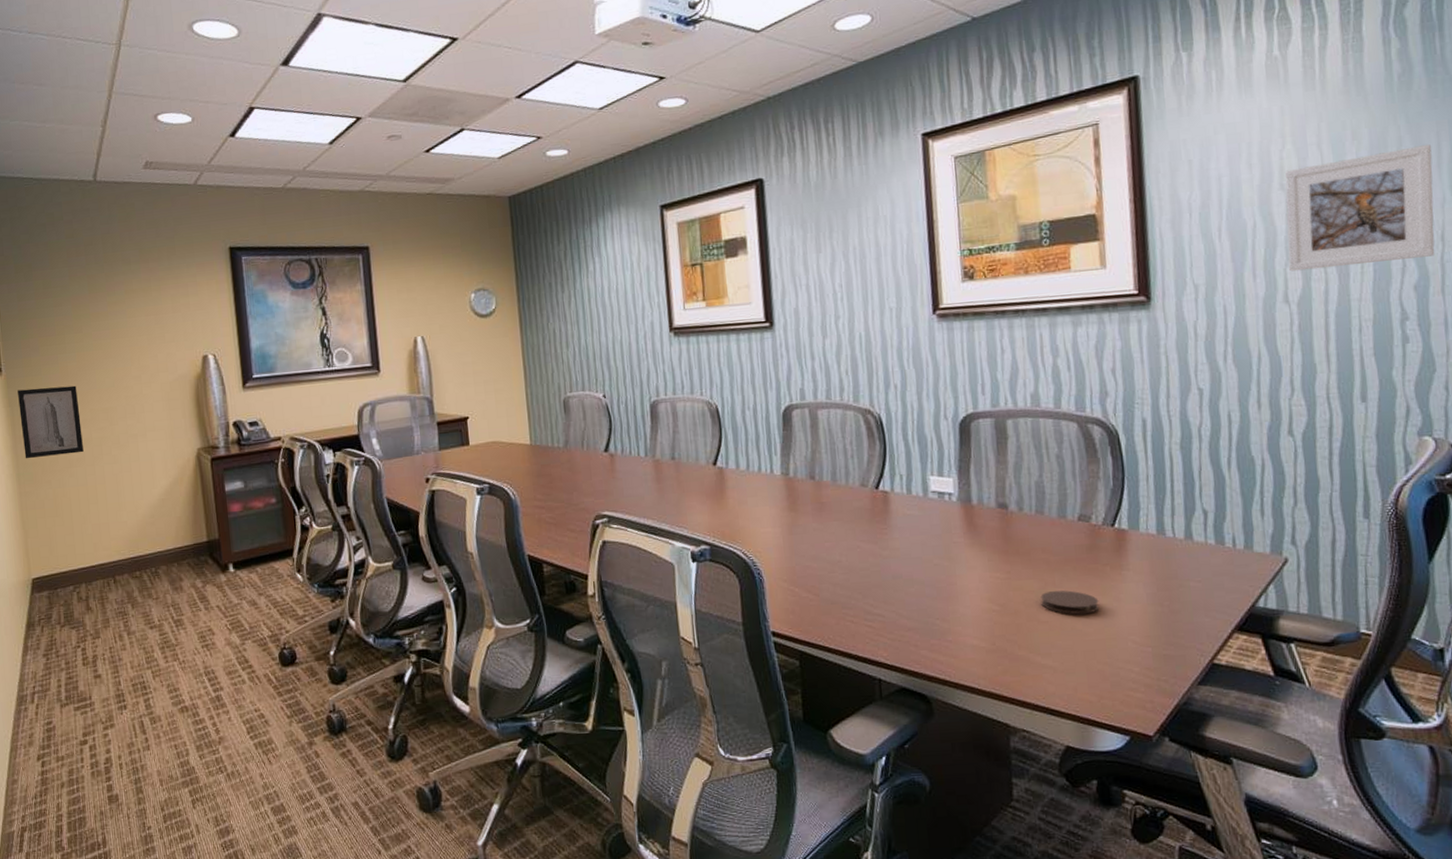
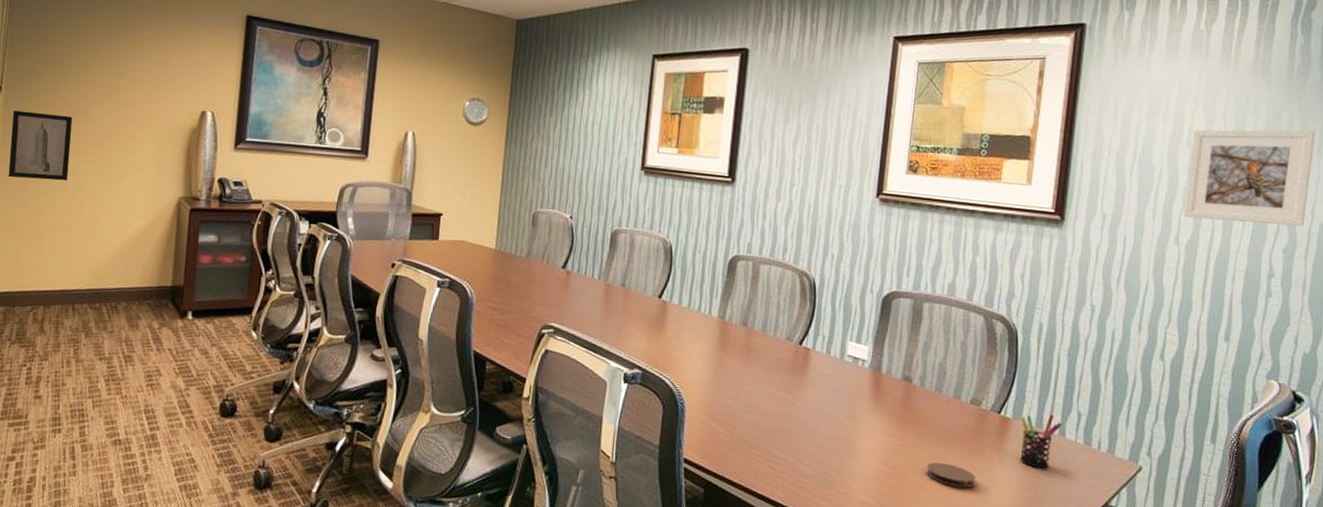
pen holder: none [1138,517,1187,579] -> present [1020,414,1062,469]

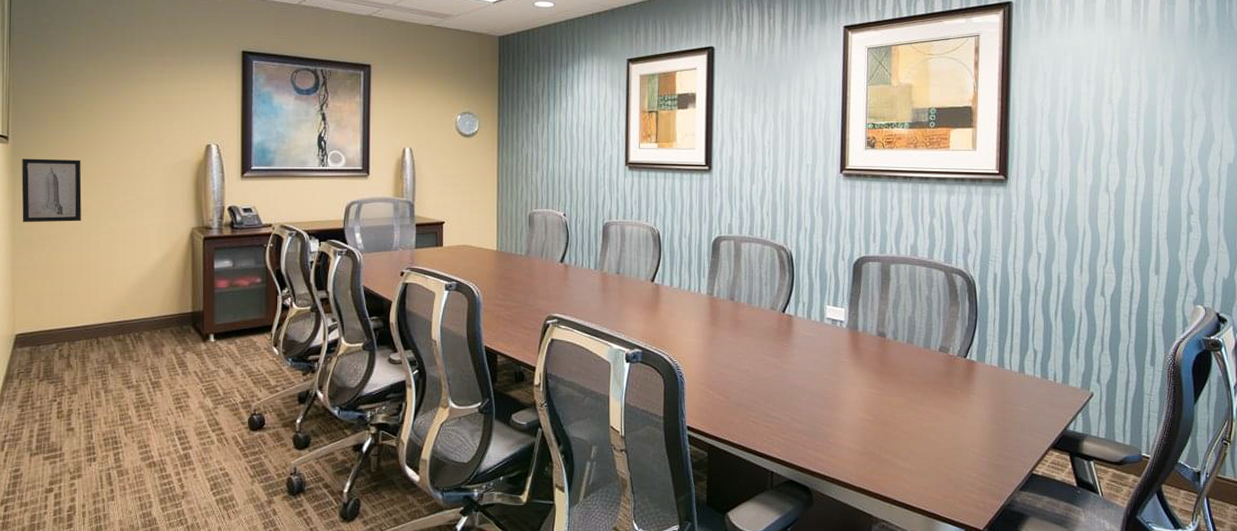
coaster: present [926,462,976,488] -> none [905,407,950,428]
pen holder: present [1020,414,1062,469] -> none [984,354,1021,404]
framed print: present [1184,129,1315,226] -> none [1111,82,1218,168]

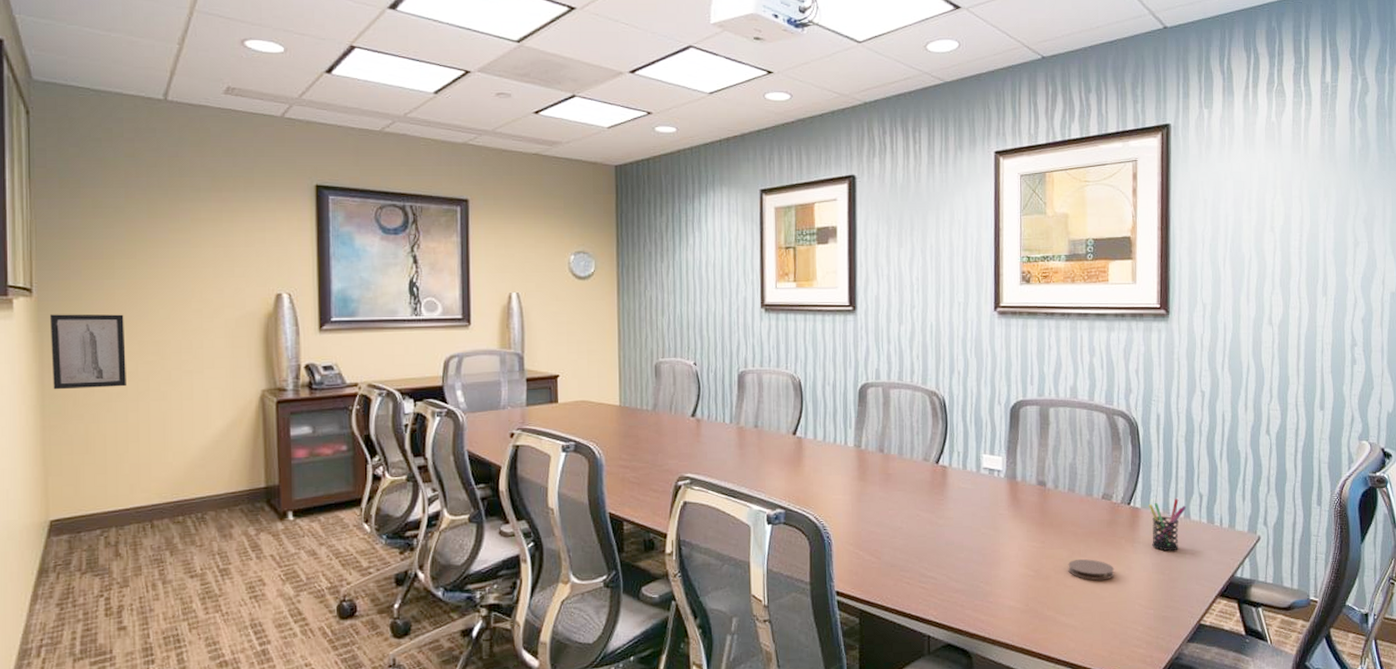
coaster: none [905,407,950,428] -> present [1068,559,1115,581]
pen holder: none [984,354,1021,404] -> present [1149,499,1187,552]

